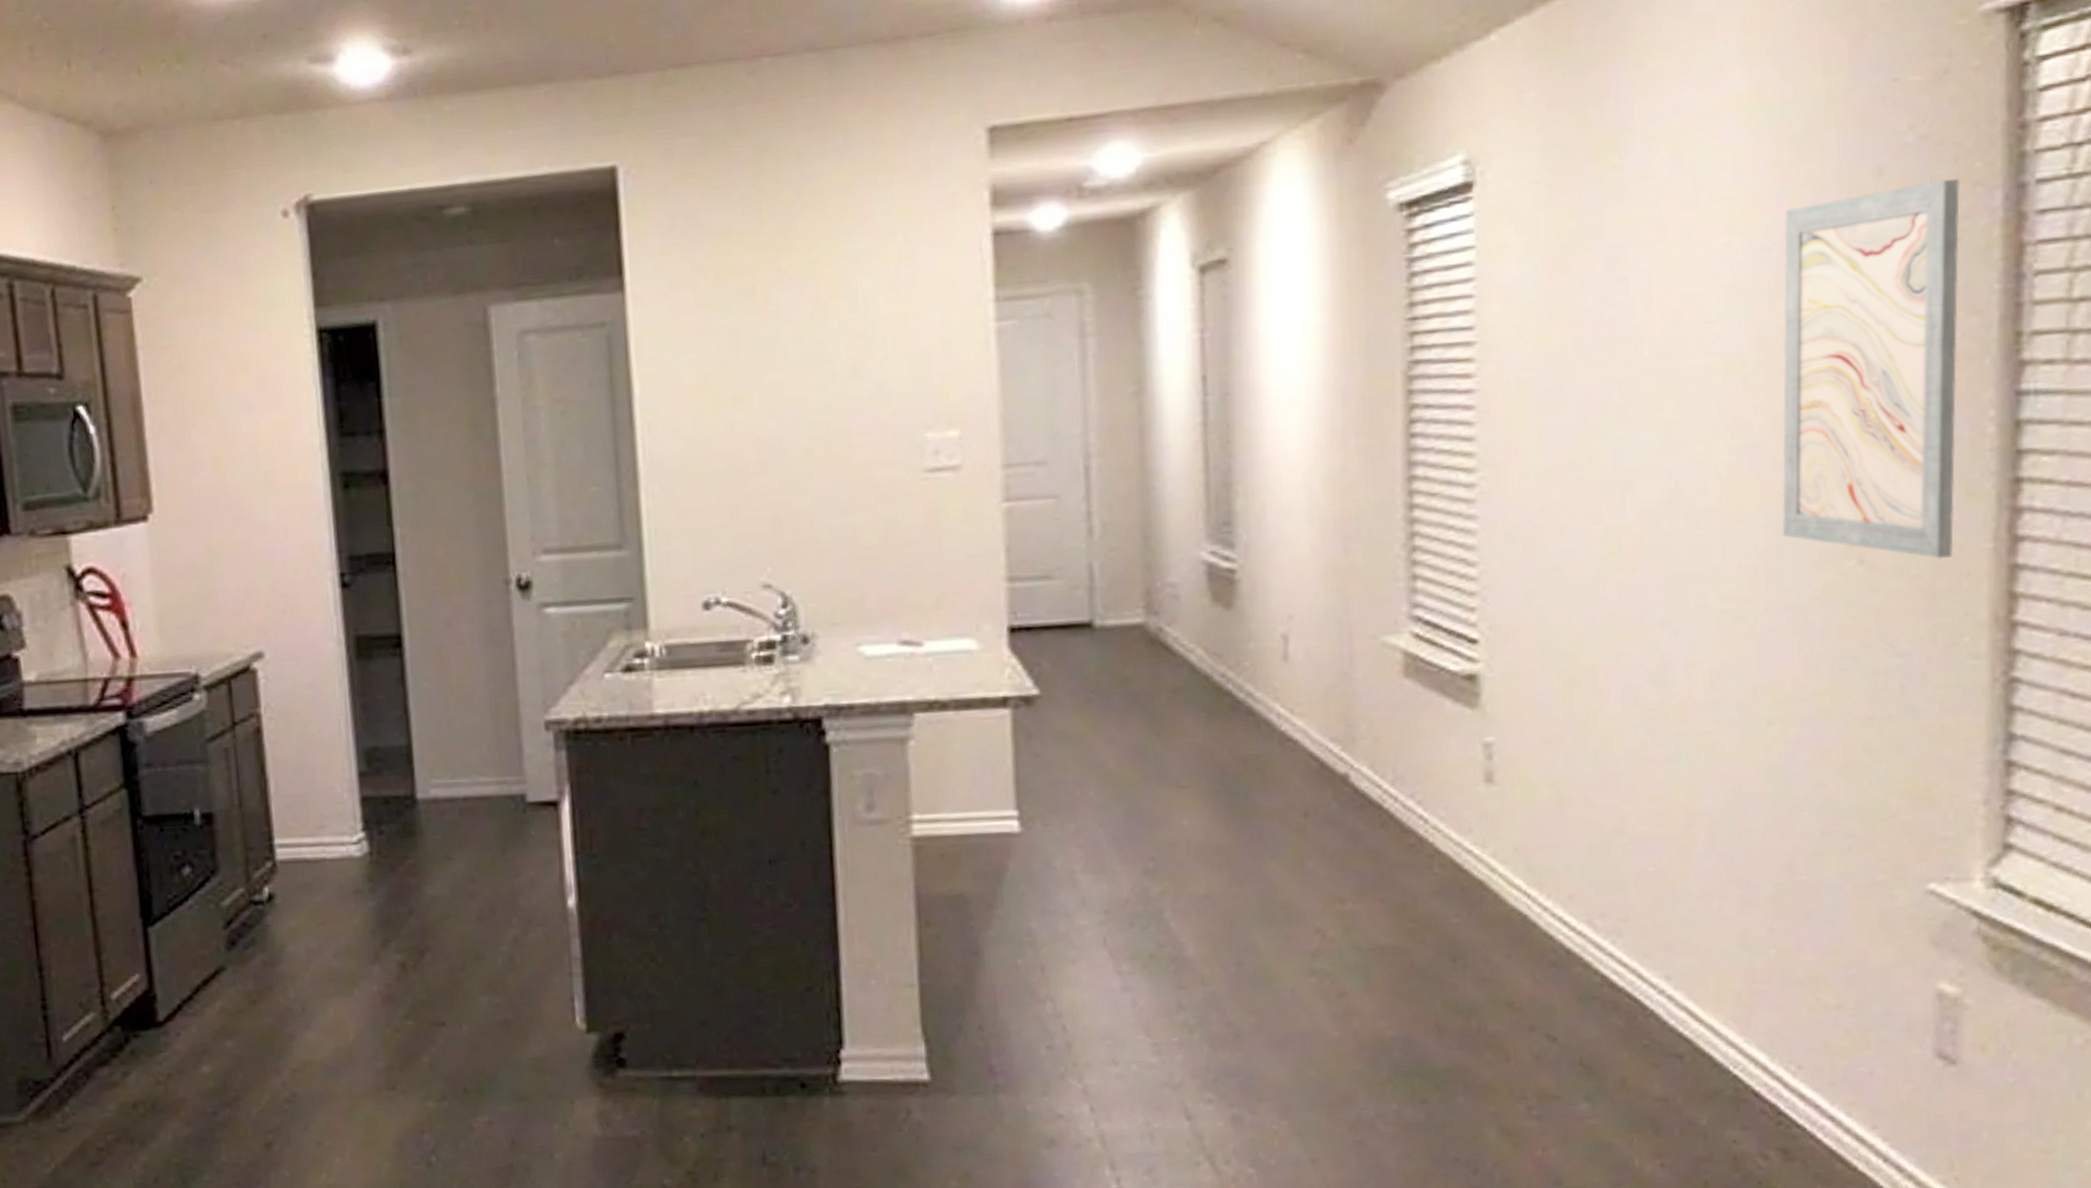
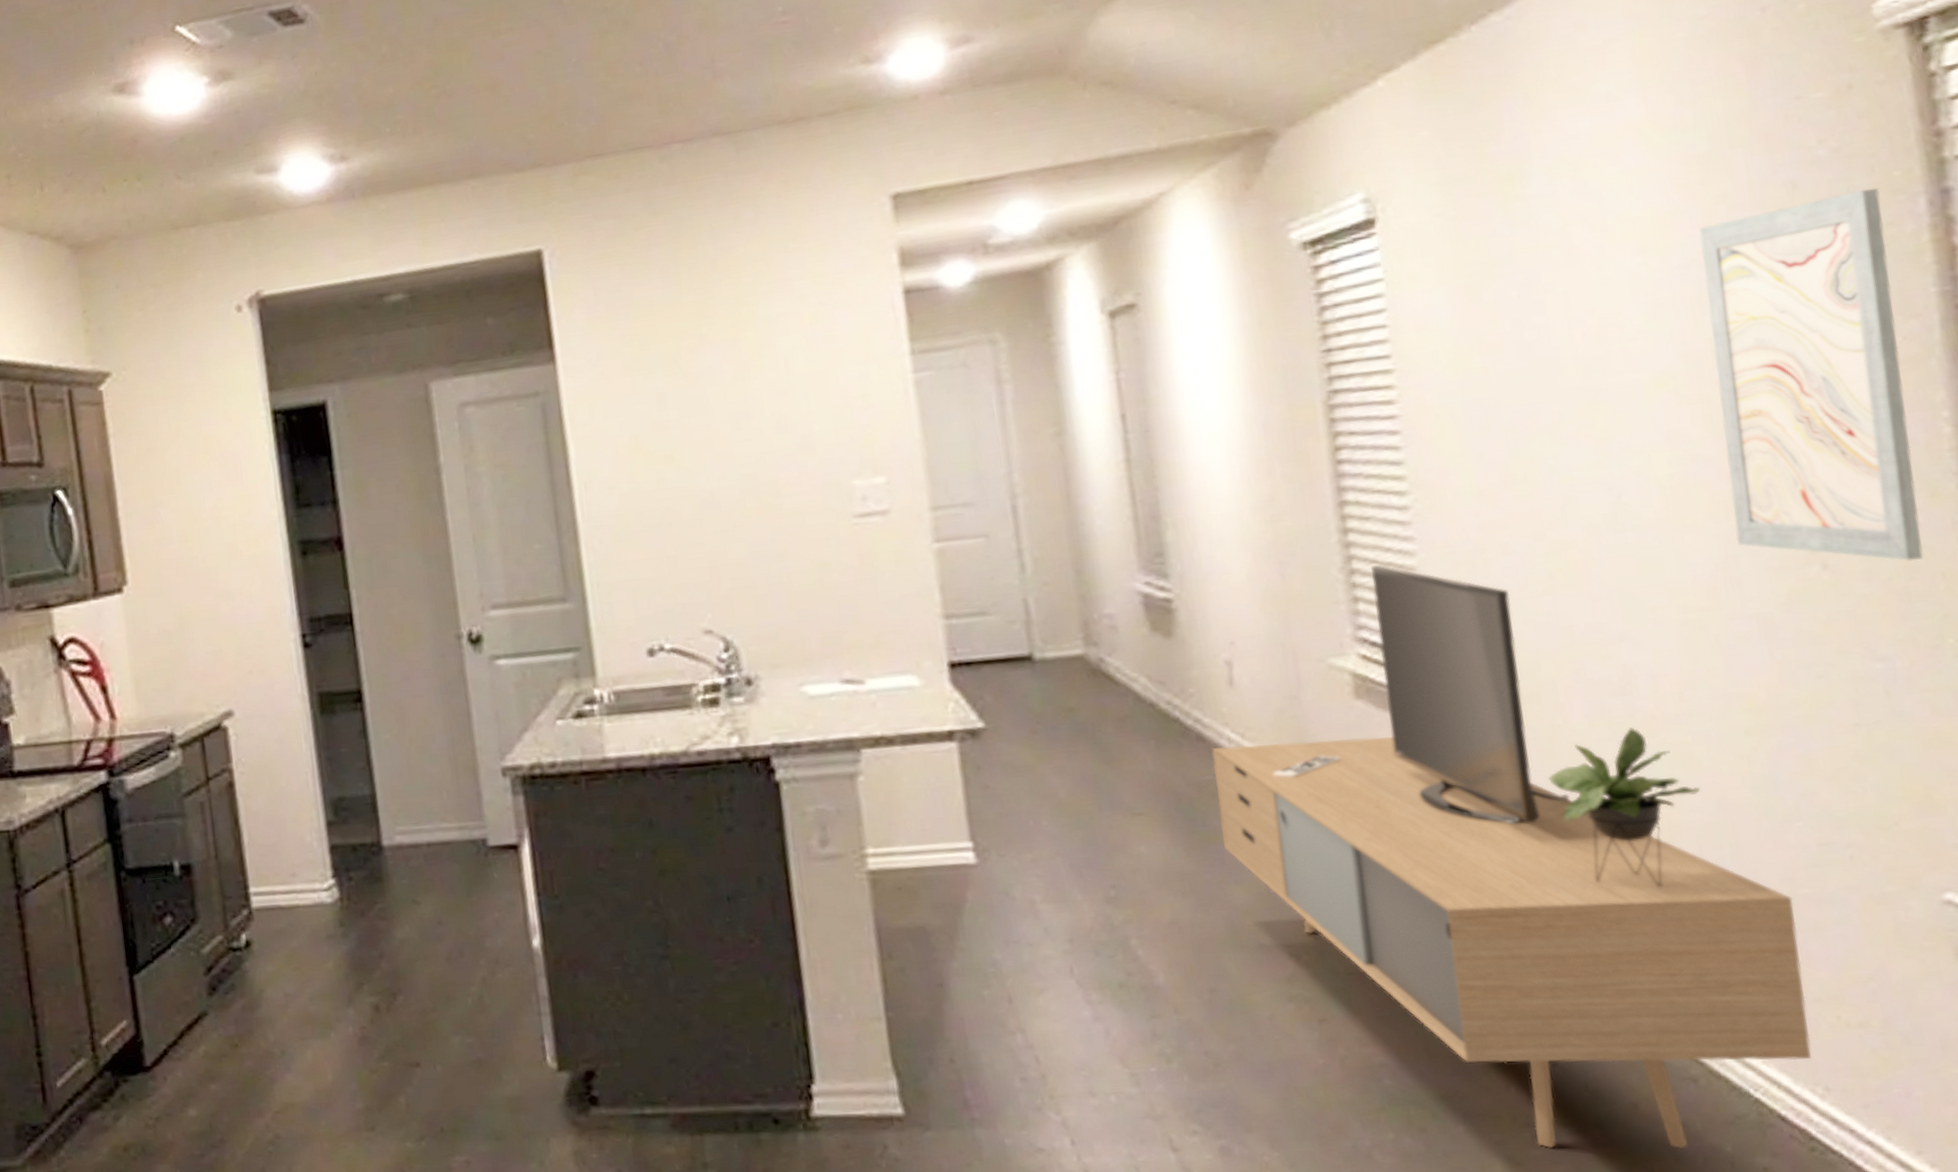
media console: none [1260,543,1792,1121] -> present [1212,565,1812,1149]

